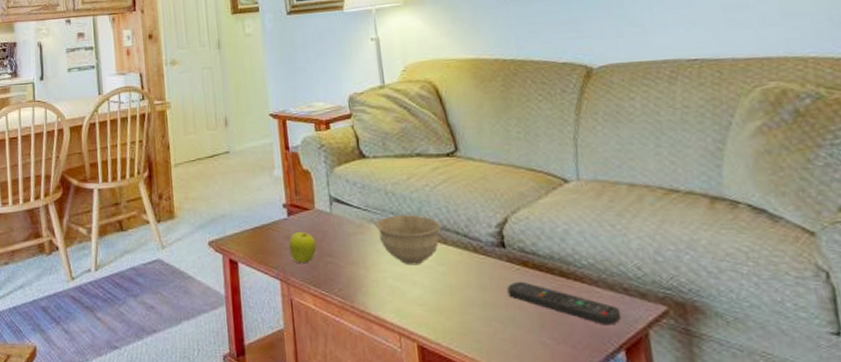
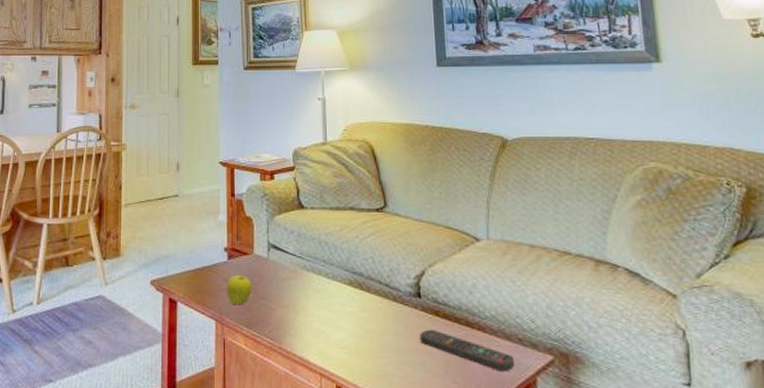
bowl: present [375,215,442,265] -> none [308,263,367,311]

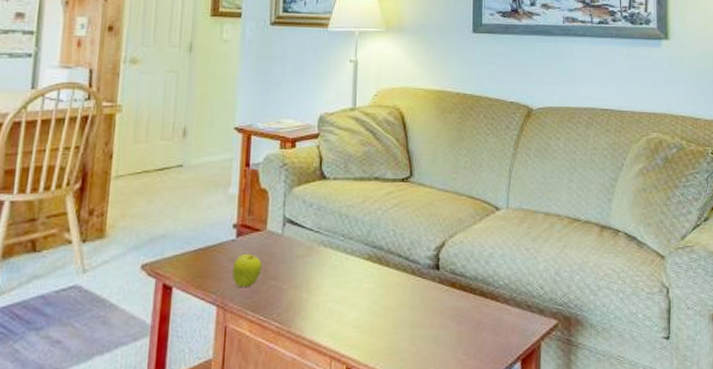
remote control: present [420,329,515,372] -> none [435,301,523,340]

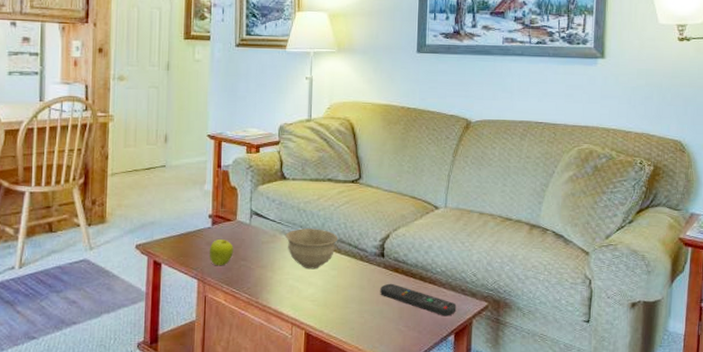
bowl: none [325,237,387,288] -> present [286,228,339,269]
remote control: none [435,301,523,340] -> present [380,283,457,316]

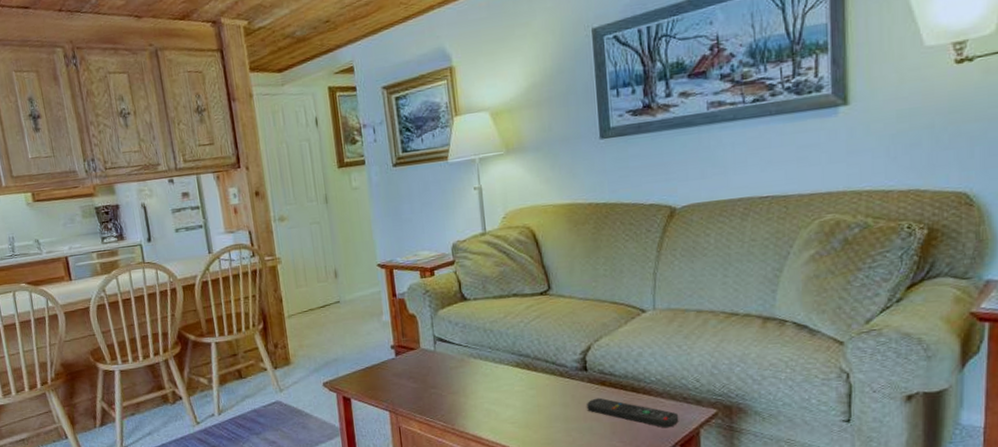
fruit: present [209,238,233,266] -> none [396,368,422,397]
bowl: present [286,228,339,269] -> none [474,348,533,391]

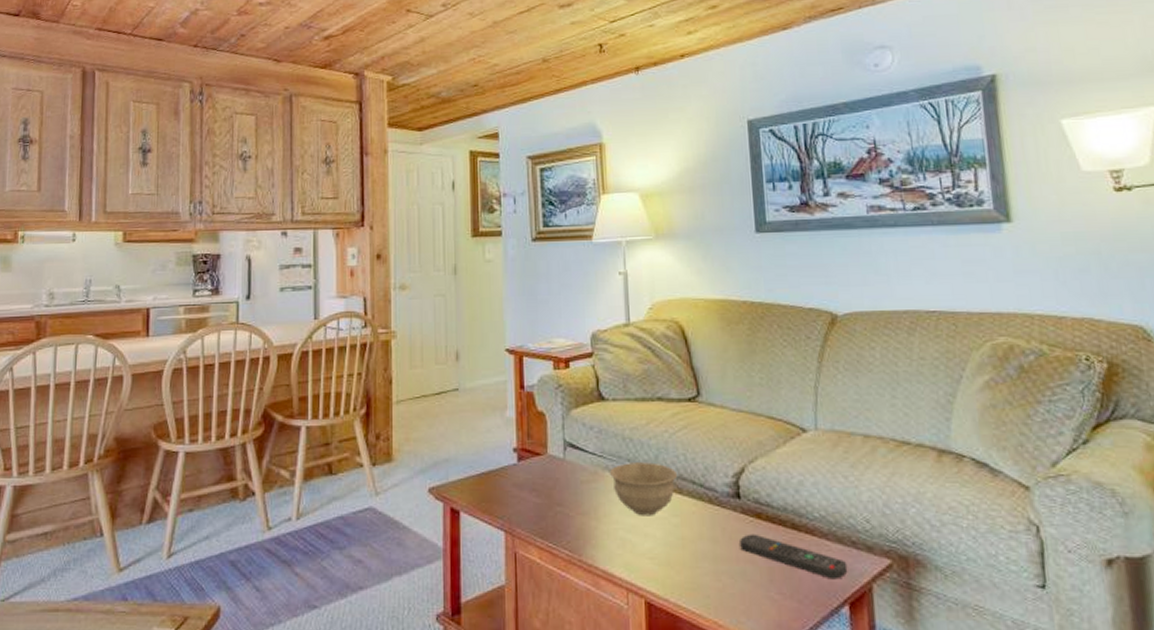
bowl: none [474,348,533,391] -> present [610,462,678,516]

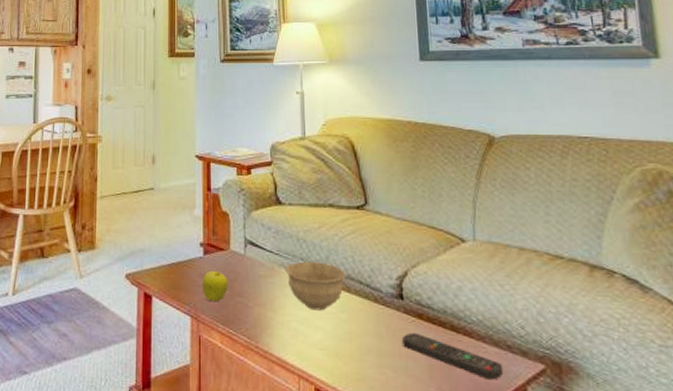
fruit: none [516,478,546,514] -> present [201,270,228,302]

